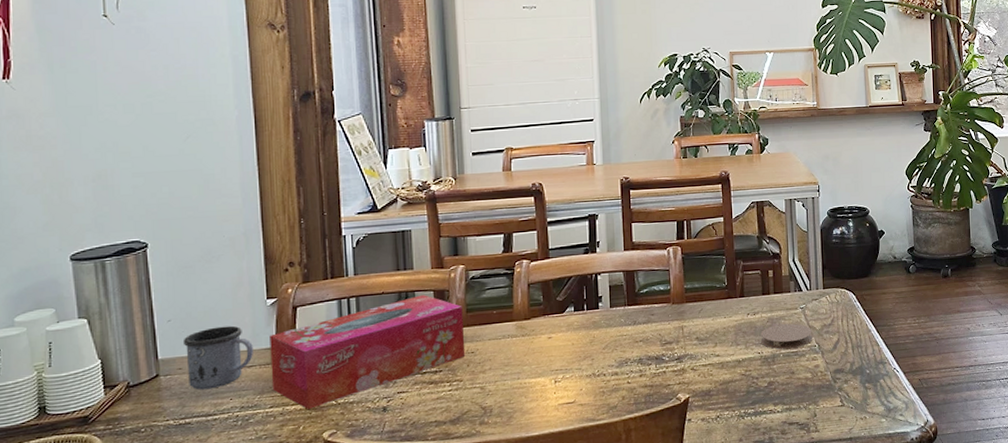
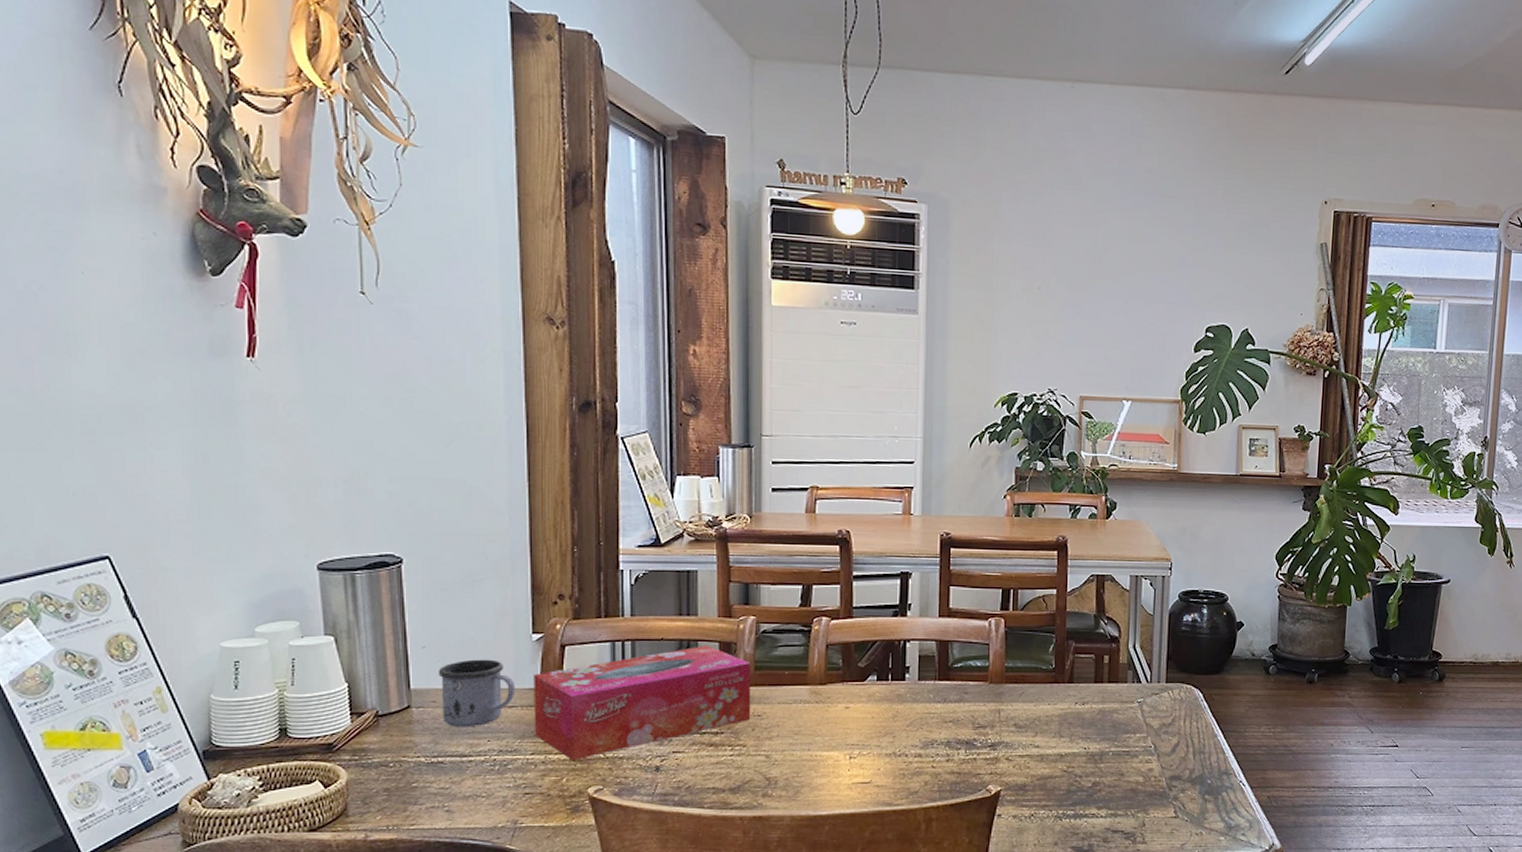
coaster: present [760,323,813,349] -> none [1088,719,1149,746]

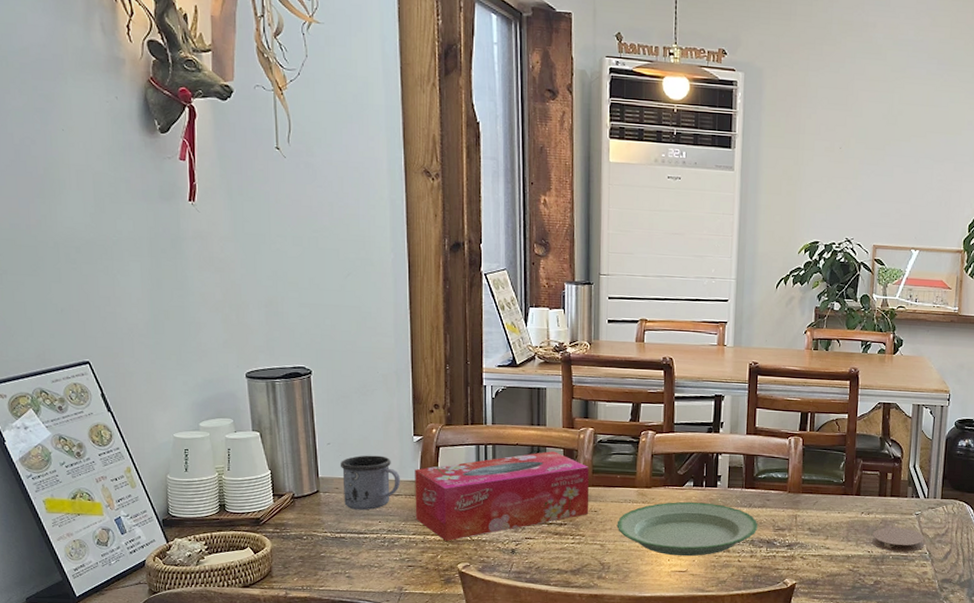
plate: none [785,699,955,765] -> present [616,501,758,557]
coaster: none [1088,719,1149,746] -> present [872,527,925,552]

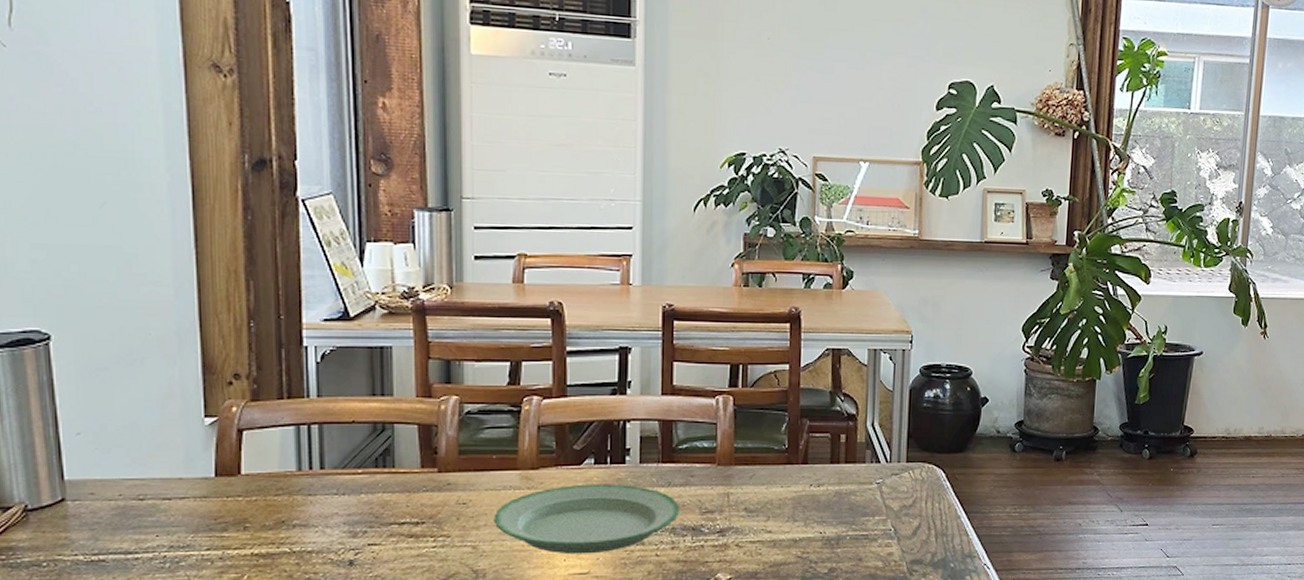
mug: present [340,455,400,510] -> none [95,446,186,522]
tissue box: present [415,451,589,541] -> none [207,429,455,555]
coaster: present [872,527,925,552] -> none [824,501,888,530]

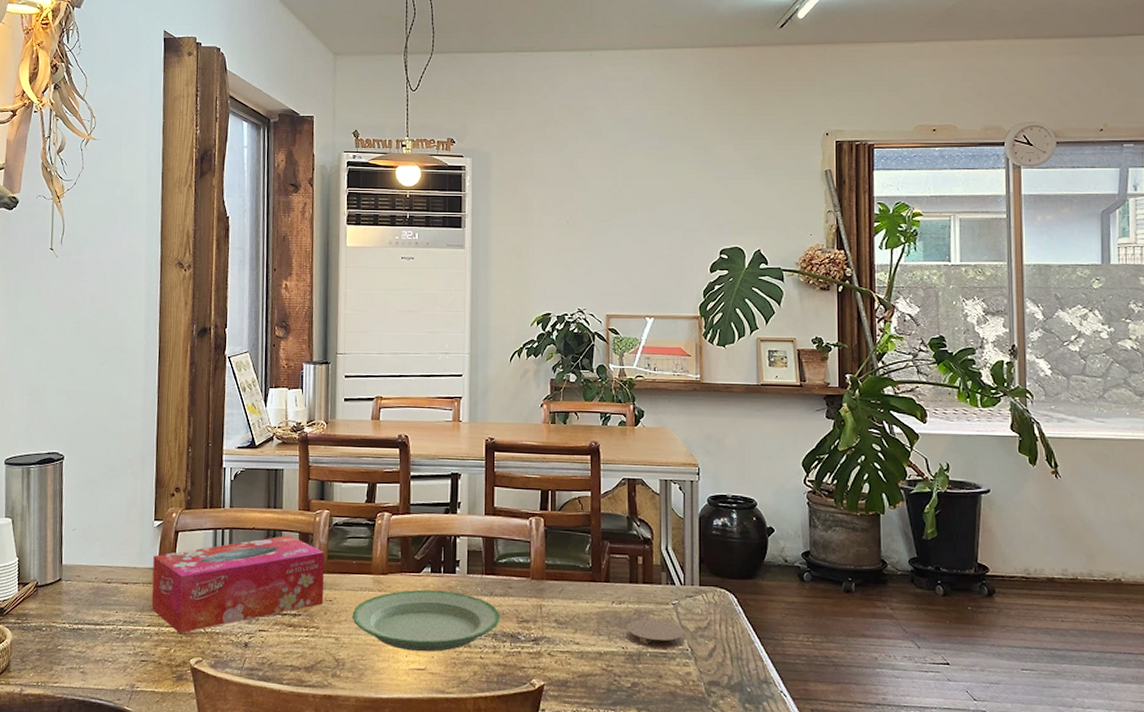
tissue box: none [207,429,455,555] -> present [151,535,324,633]
coaster: none [824,501,888,530] -> present [626,619,685,649]

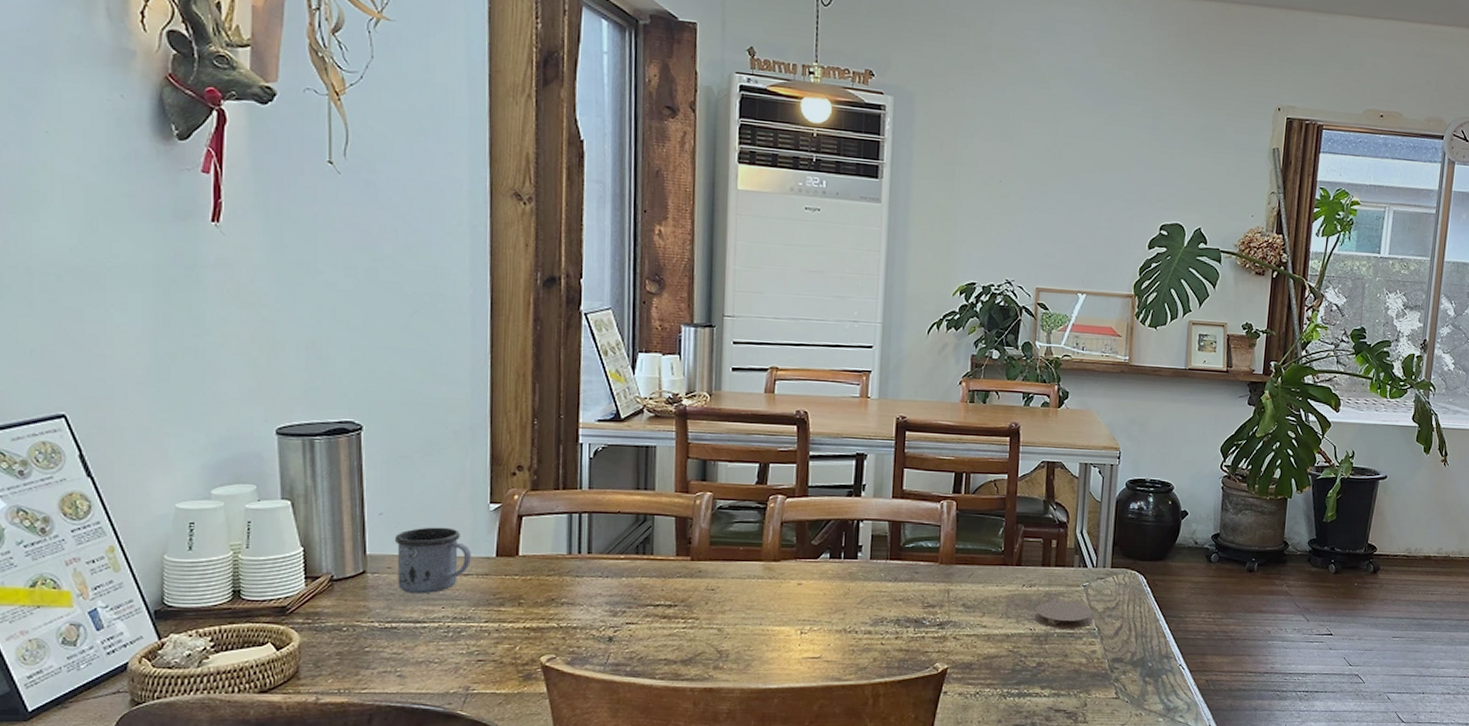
mug: none [83,541,139,600] -> present [394,527,471,594]
tissue box: present [151,535,324,633] -> none [488,520,706,629]
plate: present [352,589,501,652] -> none [737,576,905,640]

